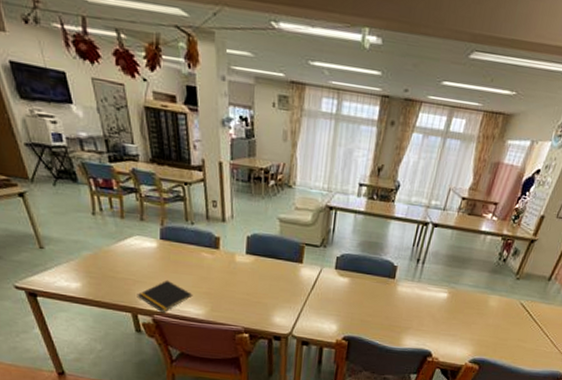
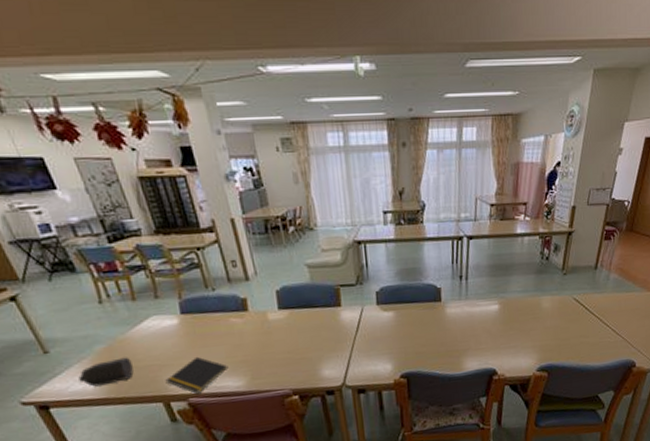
atomizer: none [65,266,111,288] -> present [78,357,134,387]

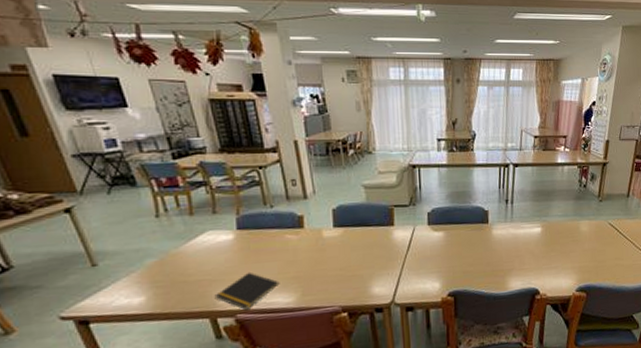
atomizer: present [78,357,134,387] -> none [125,271,183,302]

